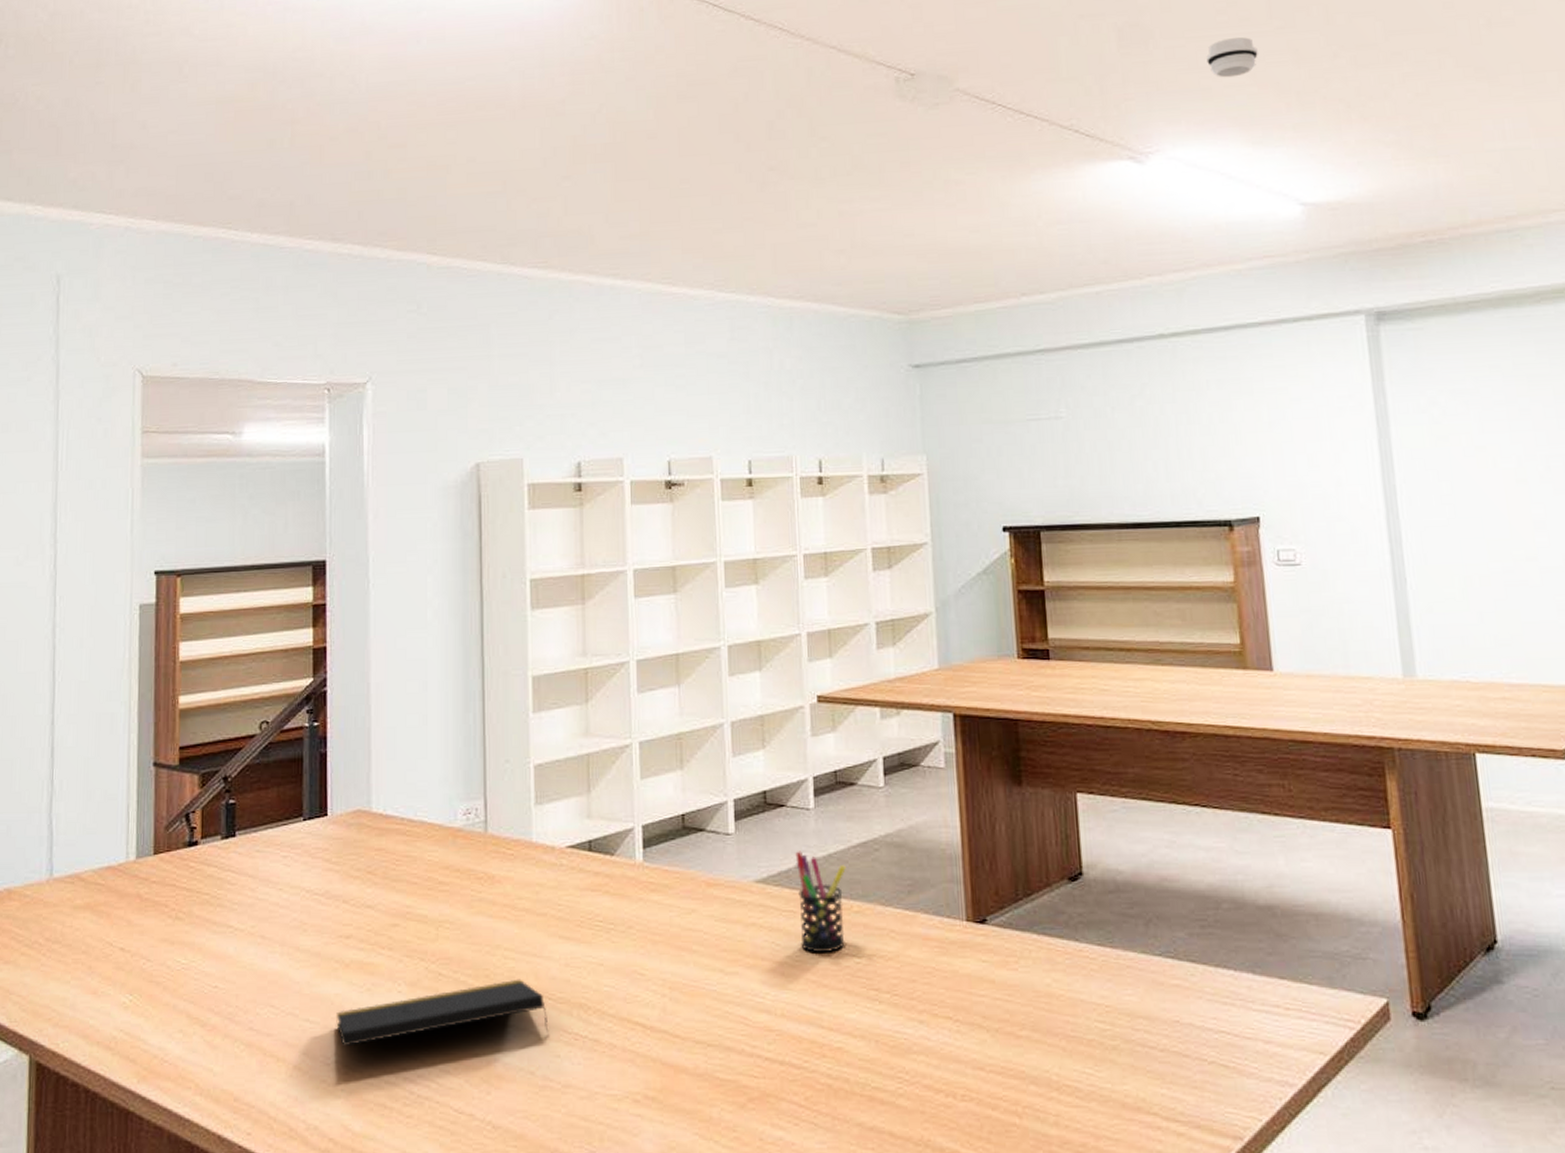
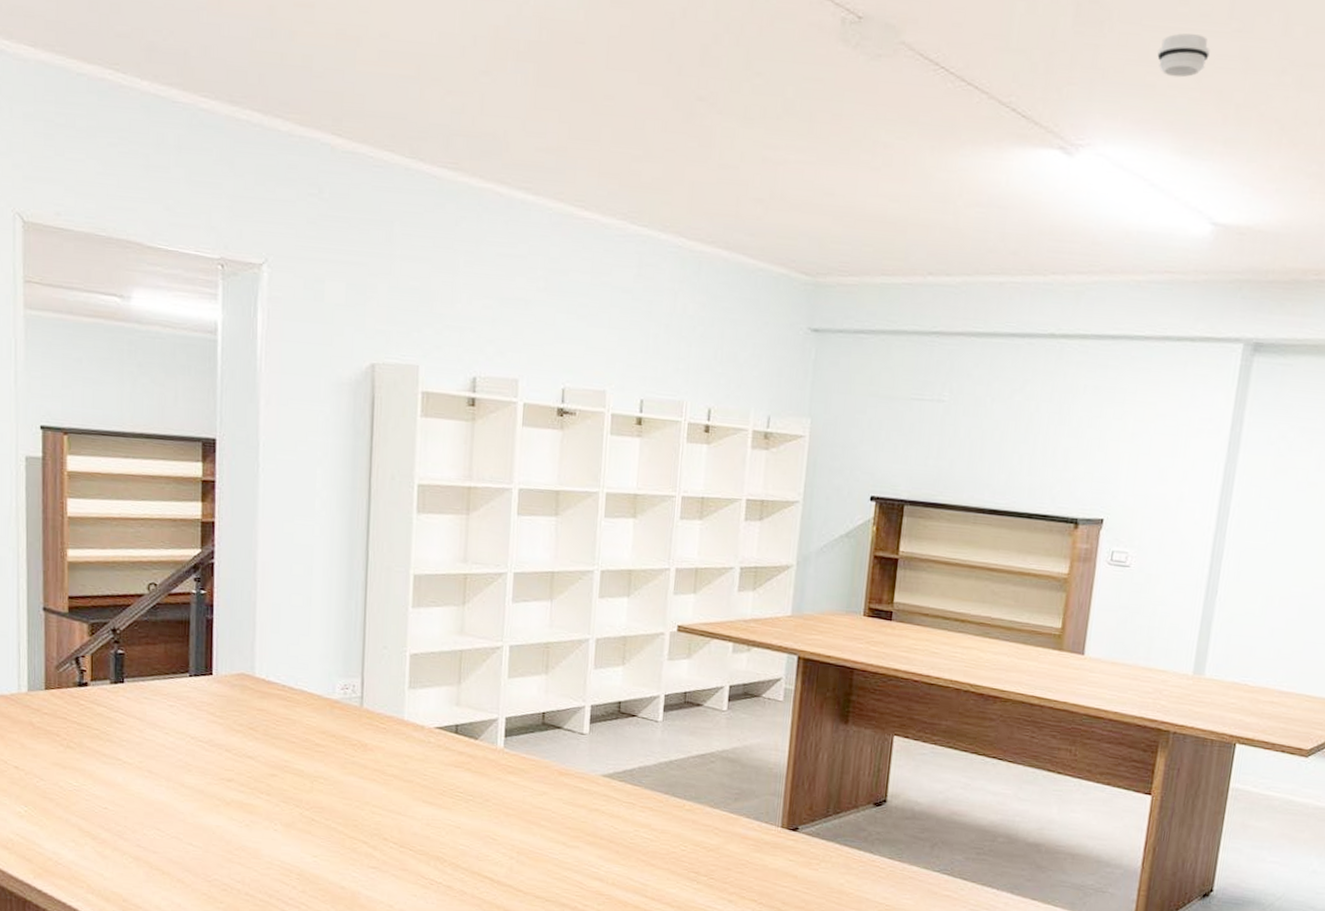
notepad: present [336,979,549,1047] -> none [217,831,408,878]
pen holder: present [795,851,846,954] -> none [636,755,684,839]

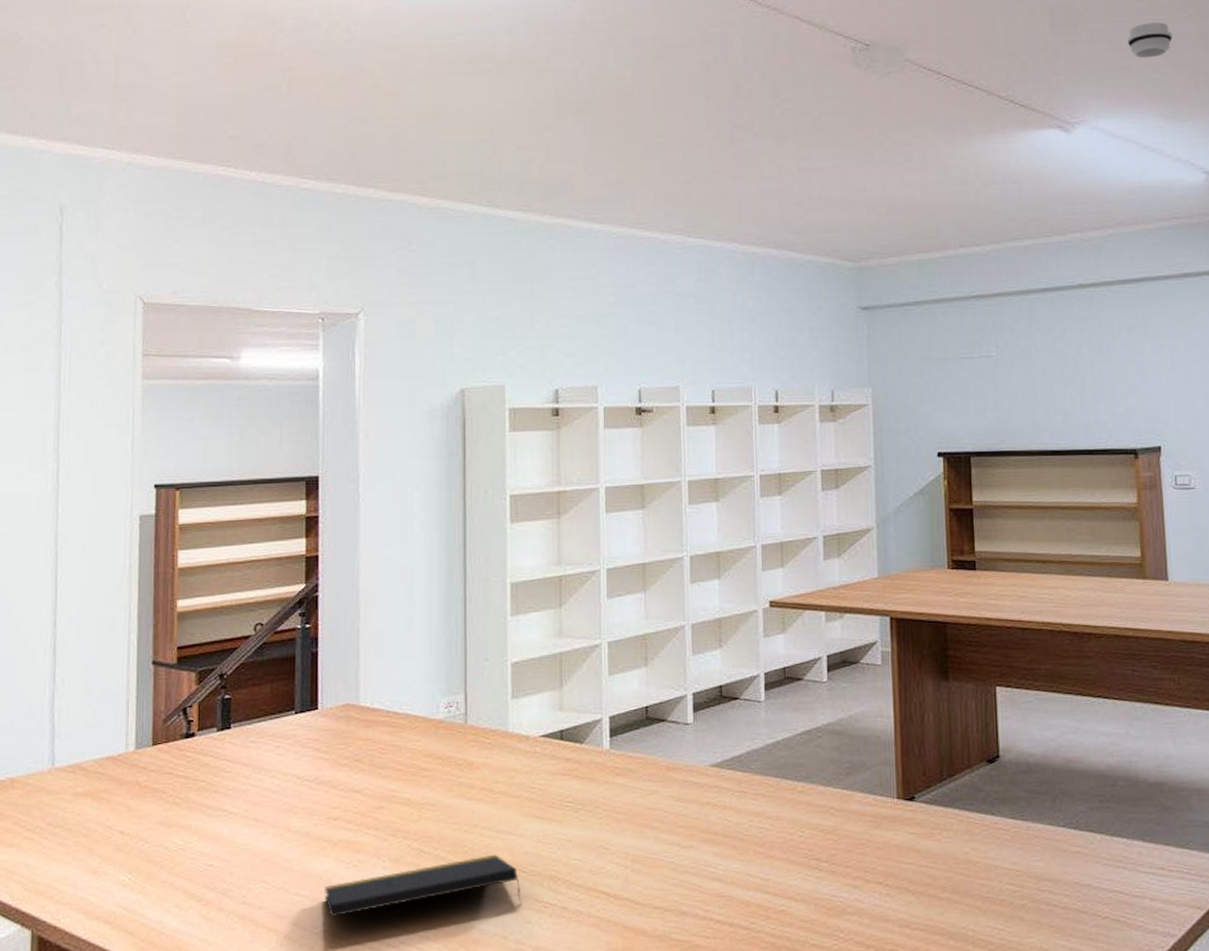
notepad: none [217,831,408,878] -> present [324,854,521,918]

